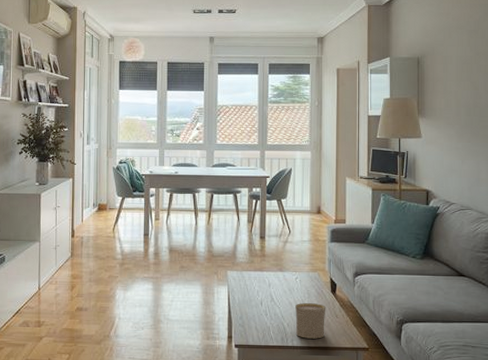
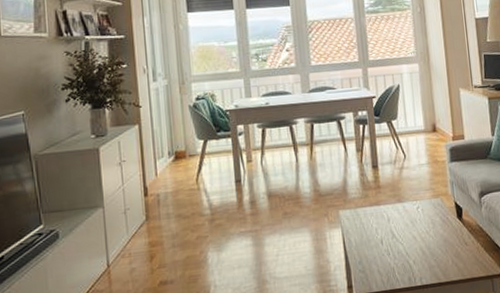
cup: present [295,303,326,339] -> none [420,232,456,275]

